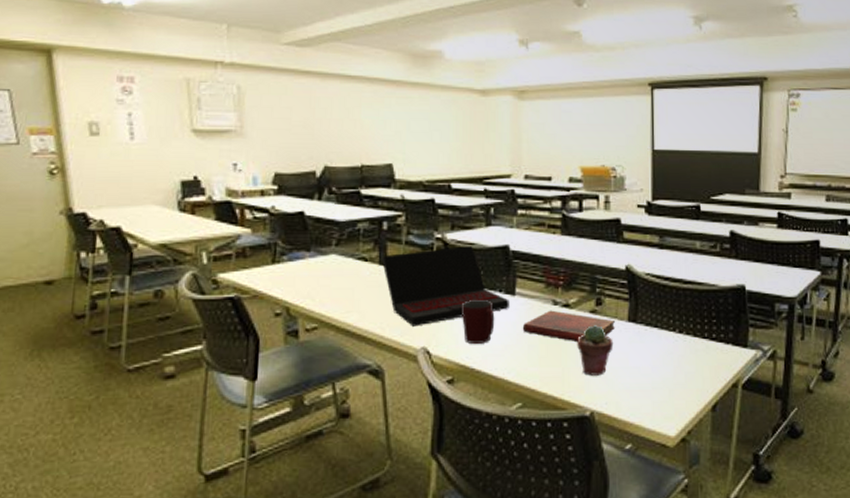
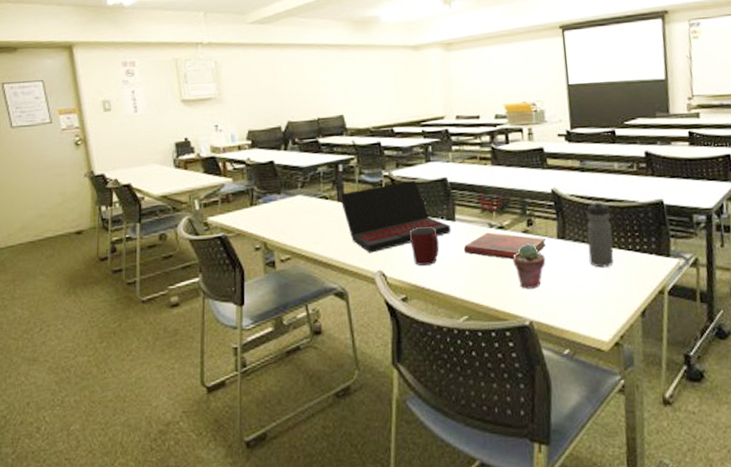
water bottle: none [660,281,689,356] -> present [587,200,614,268]

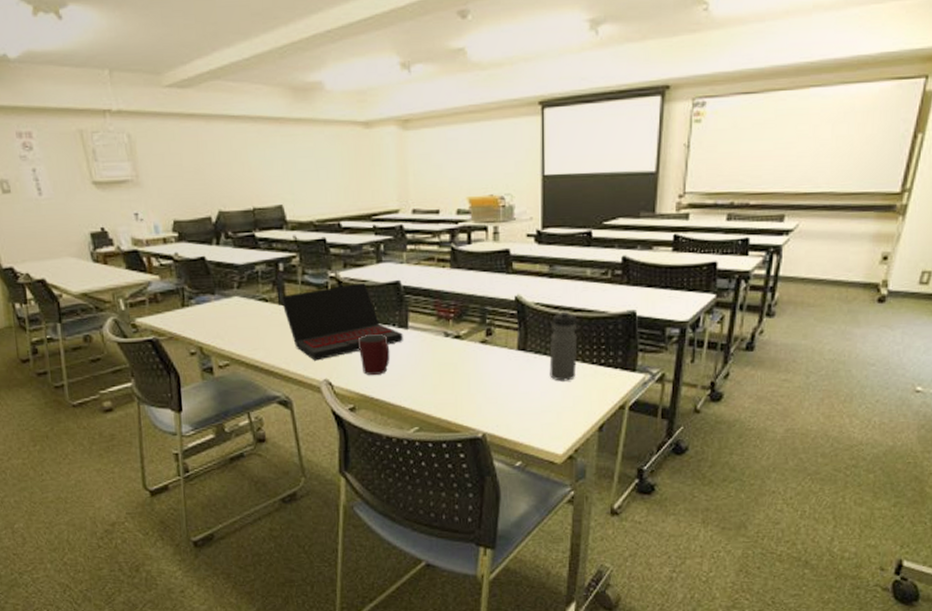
diary: present [463,232,547,260] -> none [416,341,506,371]
potted succulent: present [513,244,546,289] -> none [469,355,504,401]

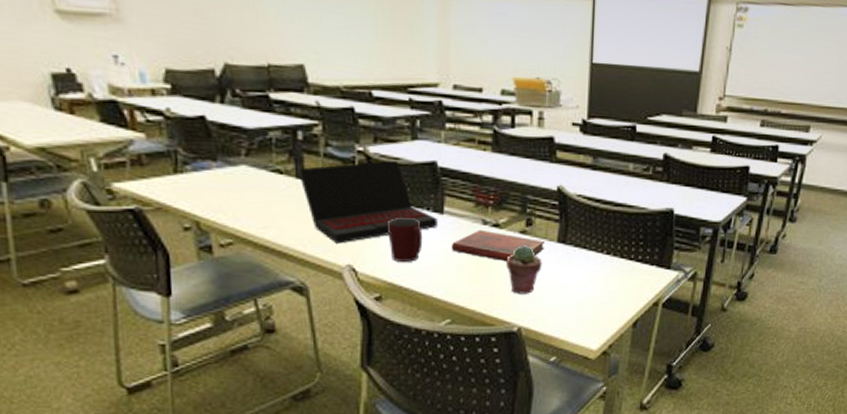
diary: none [416,341,506,371] -> present [451,229,546,262]
potted succulent: none [469,355,504,401] -> present [506,245,542,294]
water bottle: present [549,310,578,381] -> none [588,203,617,276]

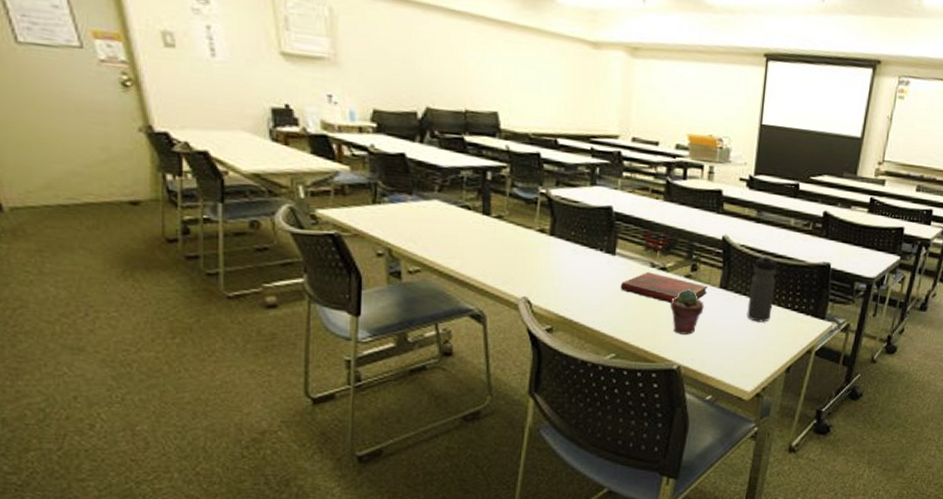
laptop: present [299,161,438,244] -> none [485,203,609,277]
mug: present [387,217,423,262] -> none [562,255,595,298]
water bottle: none [588,203,617,276] -> present [747,254,777,323]

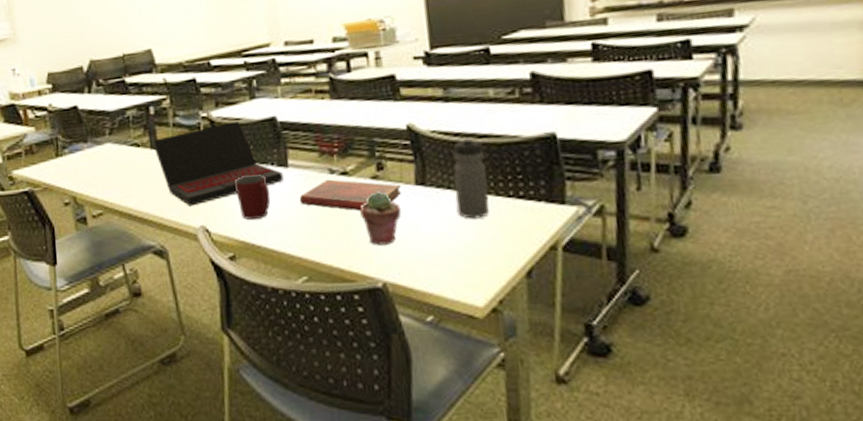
laptop: none [485,203,609,277] -> present [153,121,284,206]
mug: none [562,255,595,298] -> present [234,173,271,220]

